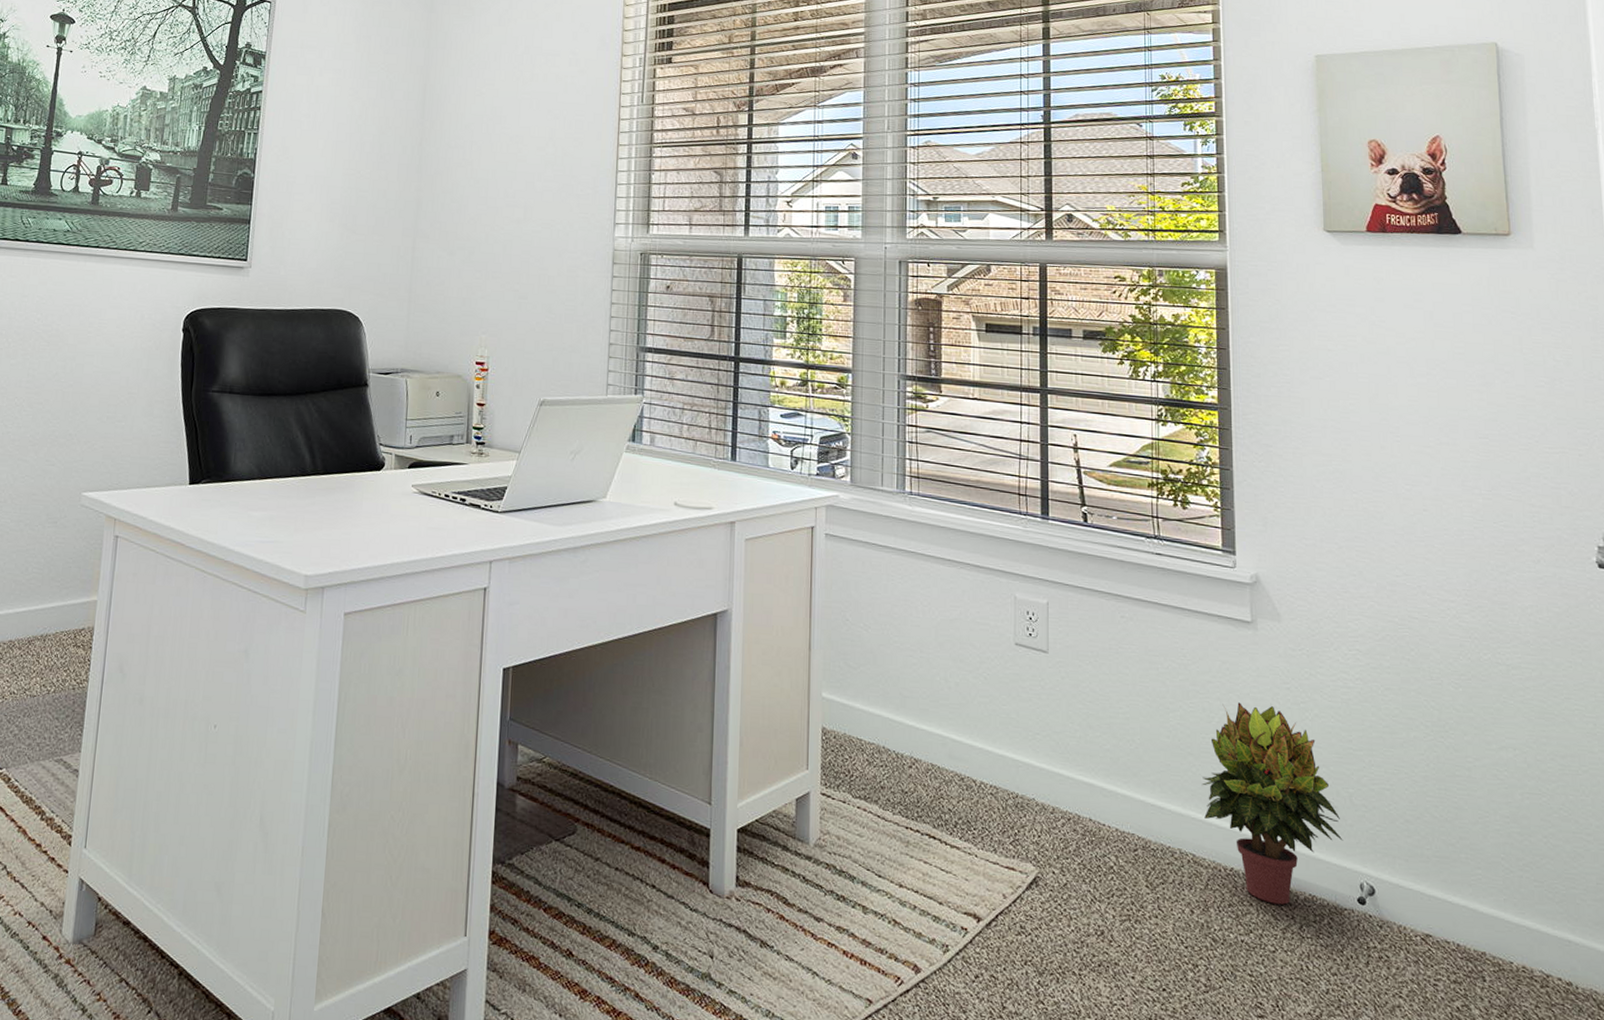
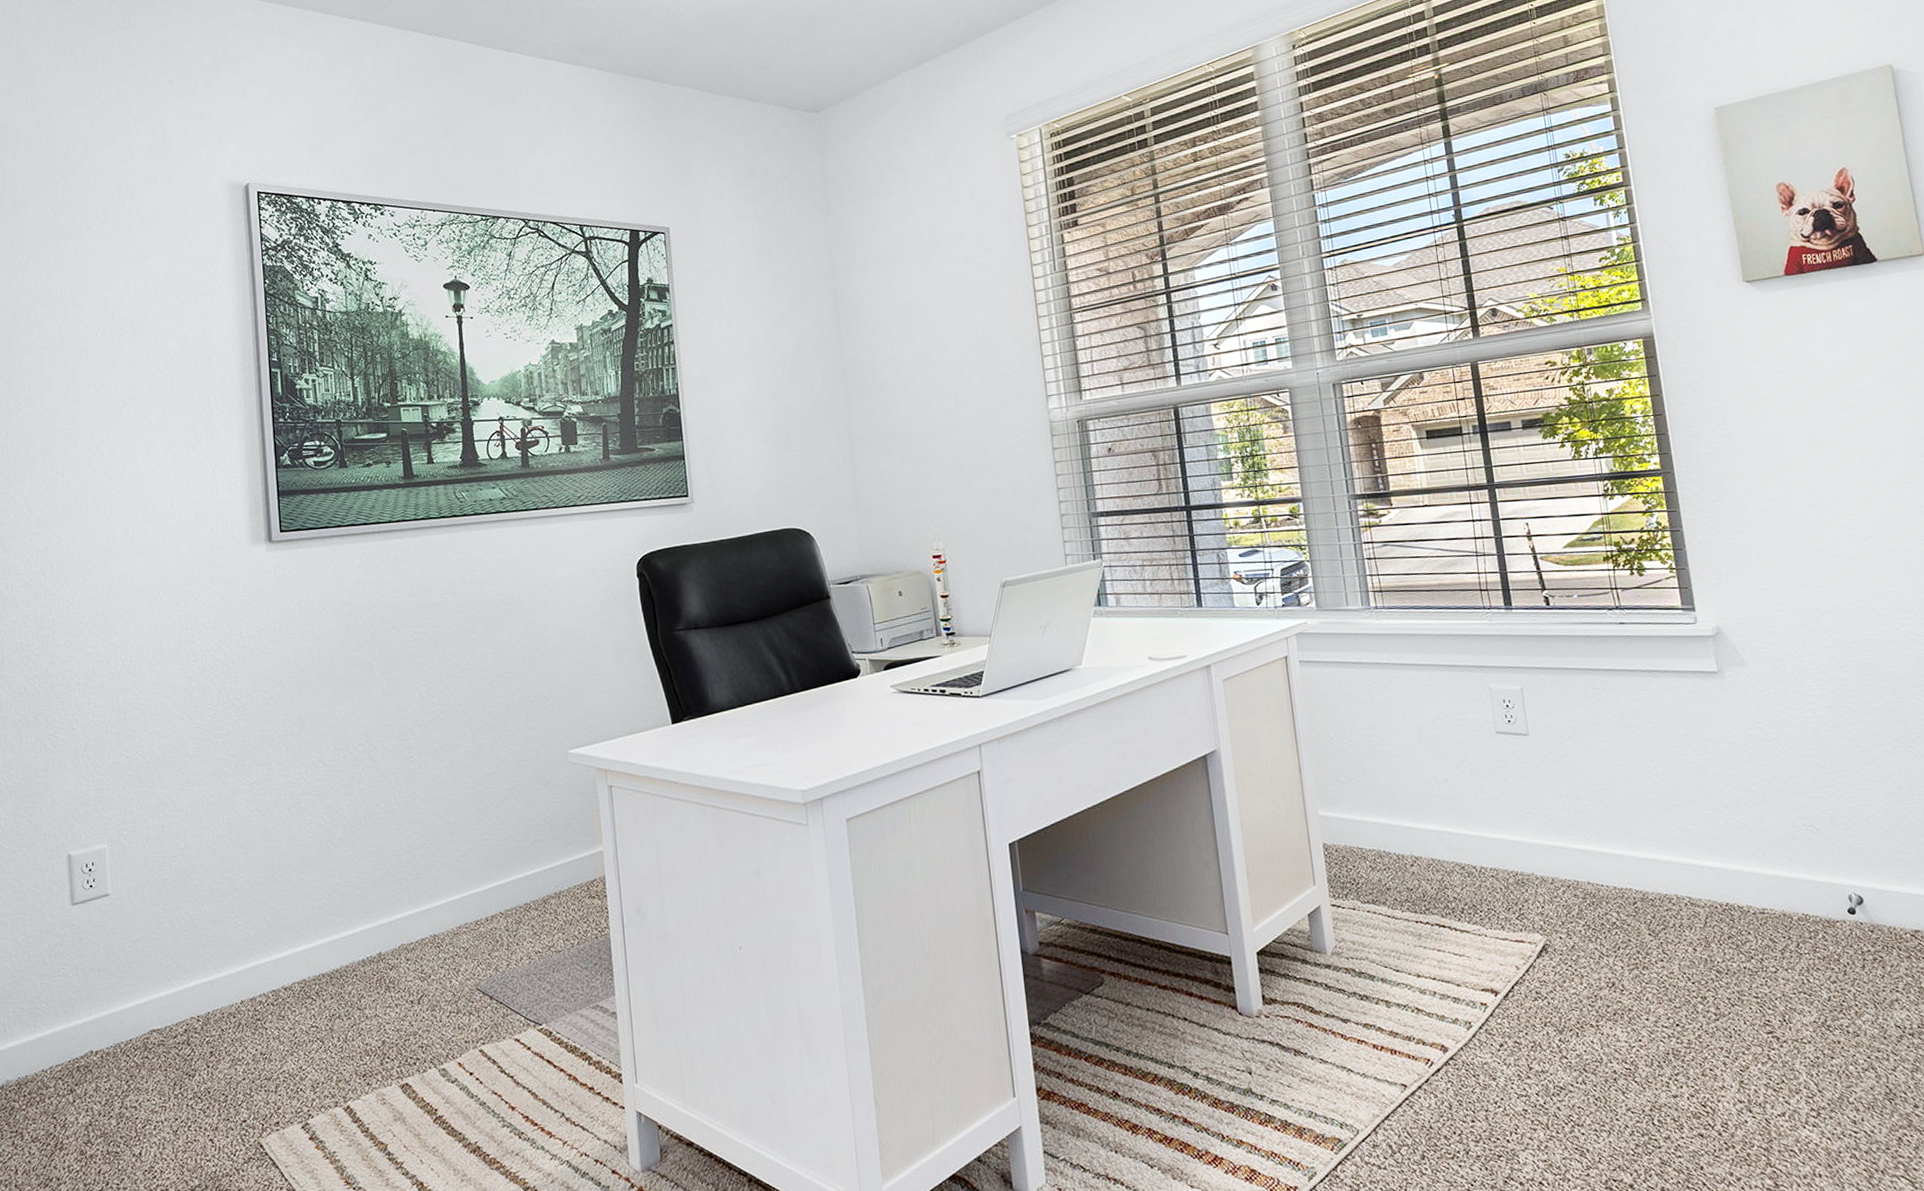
potted plant: present [1201,702,1343,905] -> none [1689,747,1828,929]

